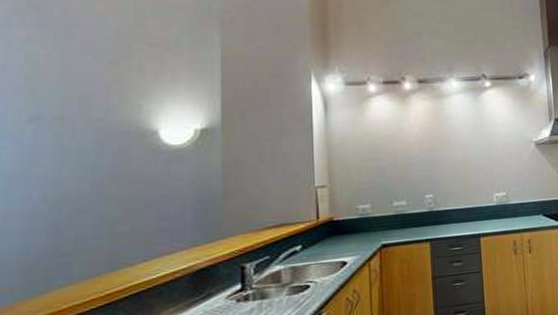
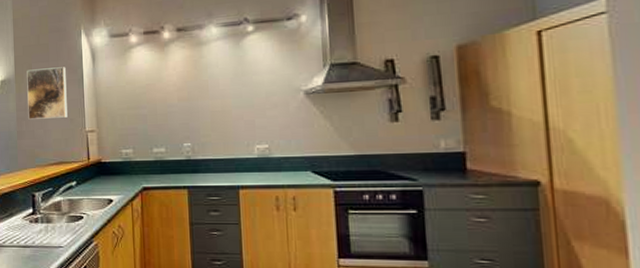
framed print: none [238,115,292,176] -> present [27,67,68,120]

